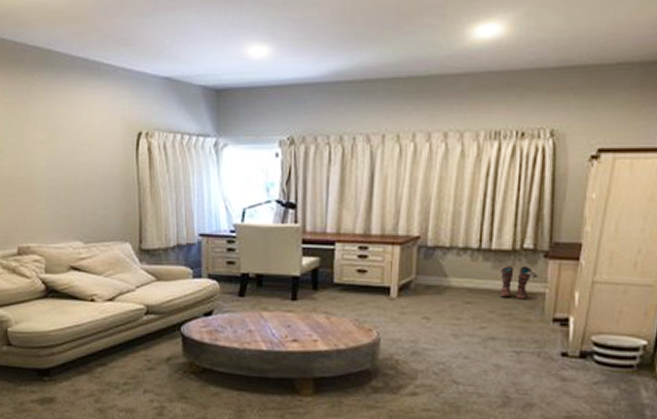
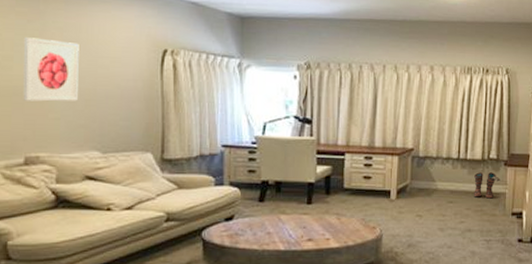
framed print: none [11,128,60,192] -> present [23,37,79,102]

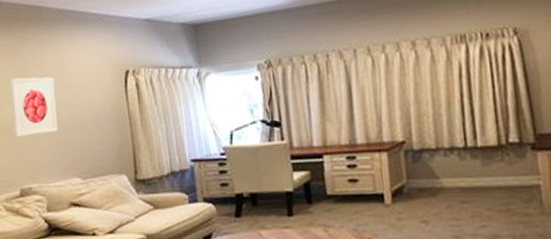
boots: present [474,172,501,199] -> none [491,160,530,194]

